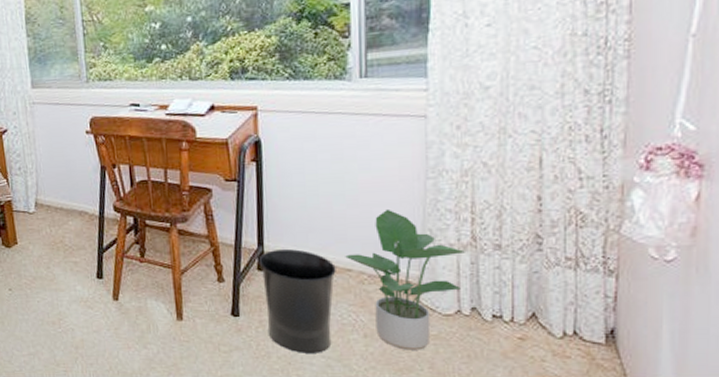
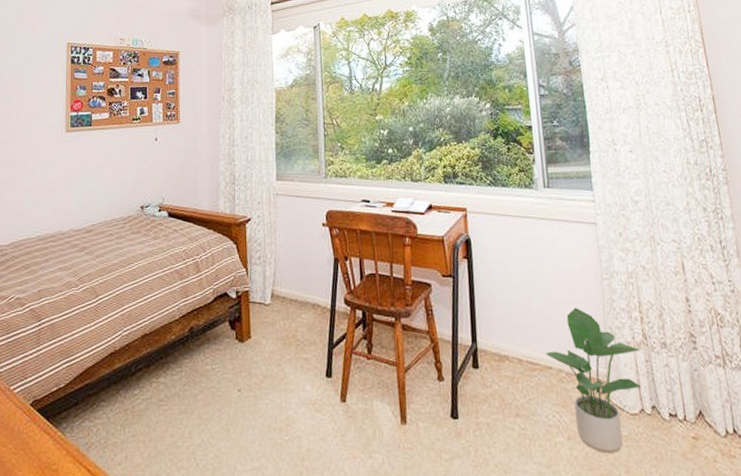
waste bin: present [258,249,336,353] -> none [473,346,540,459]

